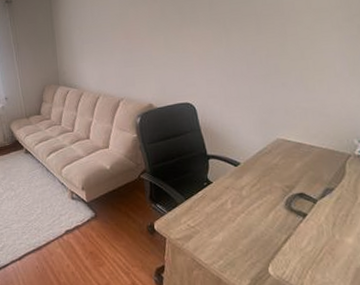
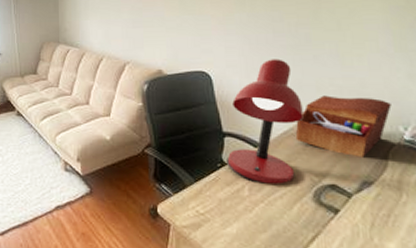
desk lamp: none [212,88,275,197] -> present [227,59,303,184]
sewing box: none [268,117,348,169] -> present [295,95,392,158]

